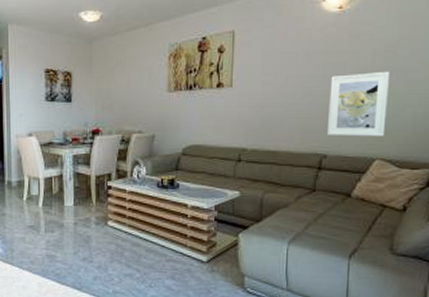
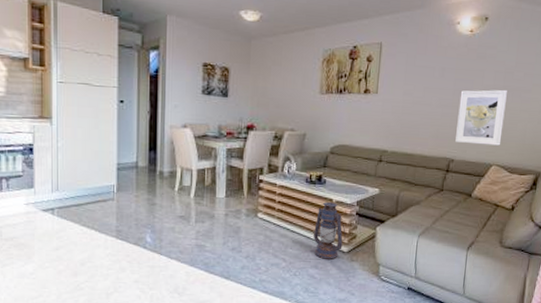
lantern: none [169,207,205,270] -> present [313,201,347,259]

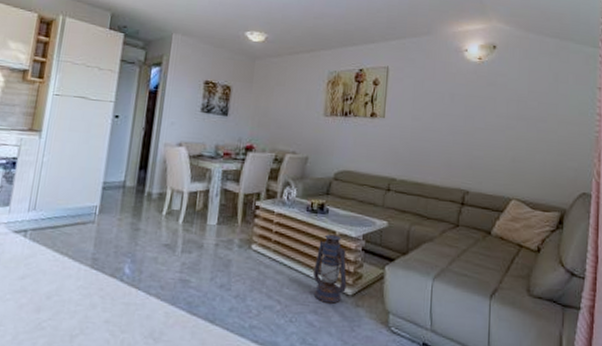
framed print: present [455,89,507,146] -> none [470,117,522,178]

